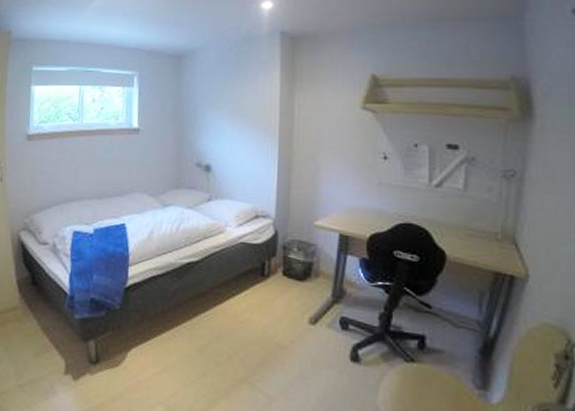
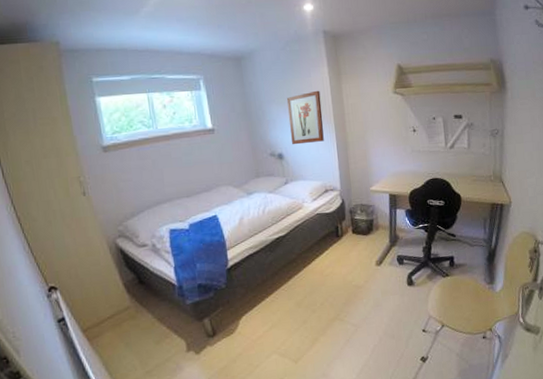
wall art: none [224,97,267,157] -> present [286,90,324,145]

